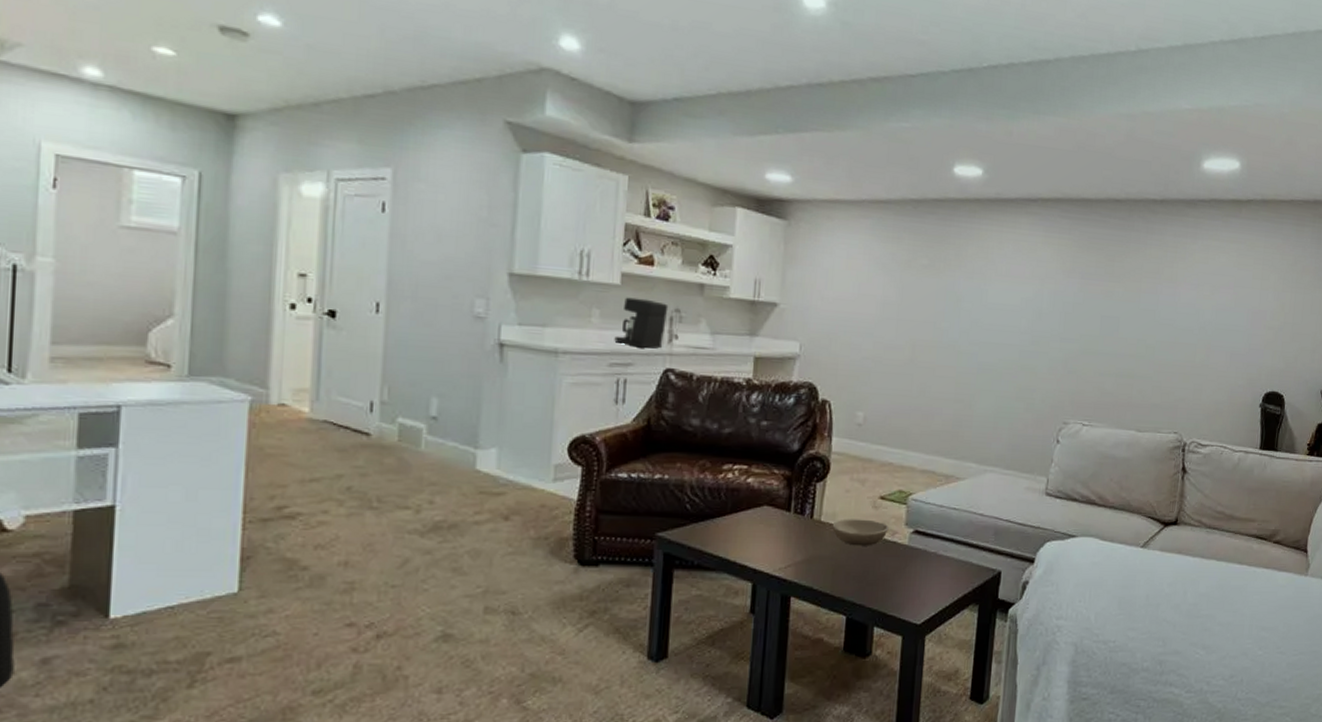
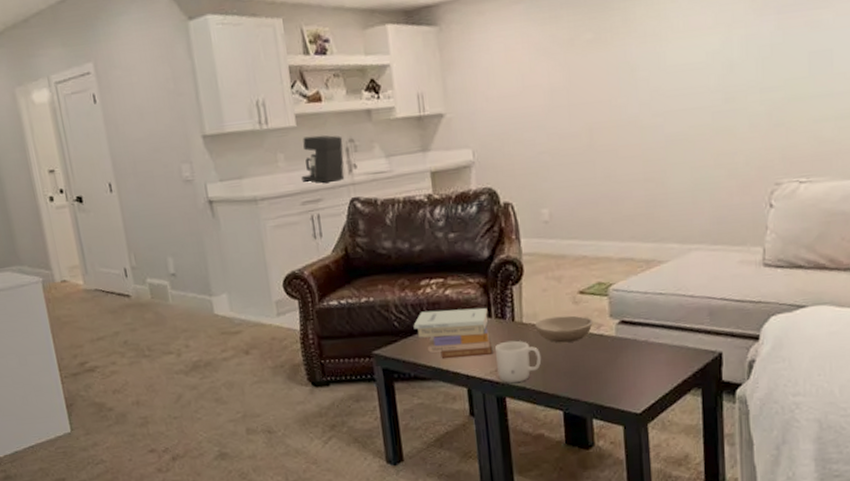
books: none [706,497,788,550] -> present [413,307,493,358]
mug: none [786,538,834,581] -> present [494,340,542,383]

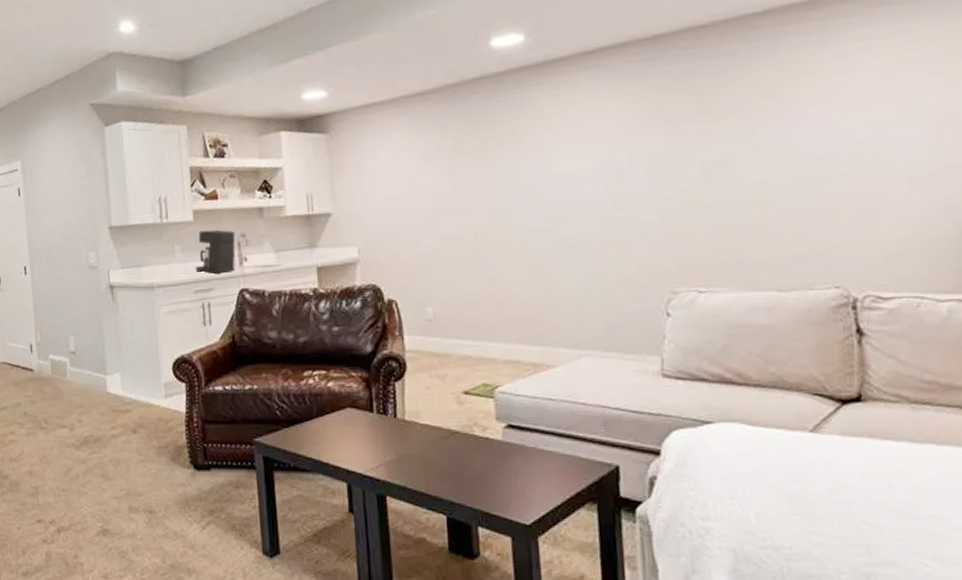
books: present [413,307,493,358] -> none [295,401,374,451]
mug: present [494,340,542,383] -> none [375,437,424,481]
bowl: present [534,315,593,343] -> none [417,416,478,443]

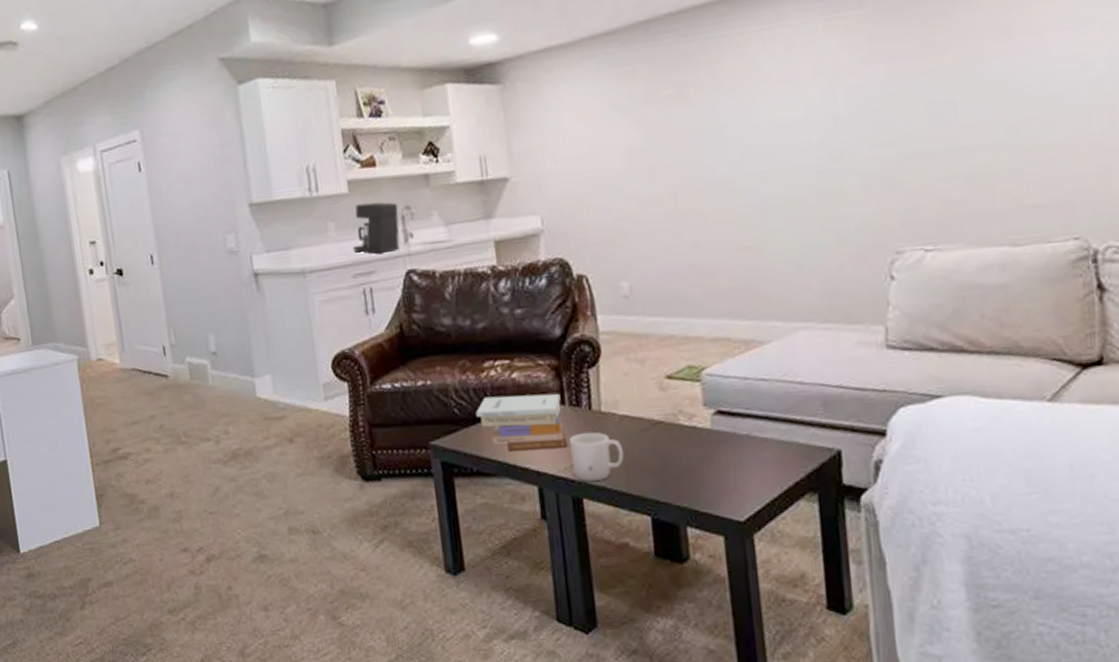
books: none [295,401,374,451] -> present [475,393,568,451]
mug: none [375,437,424,481] -> present [568,432,625,481]

